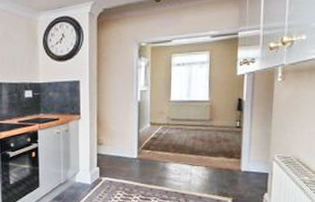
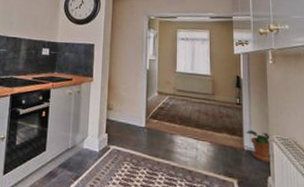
potted plant: none [244,151,272,181] -> present [245,130,272,163]

